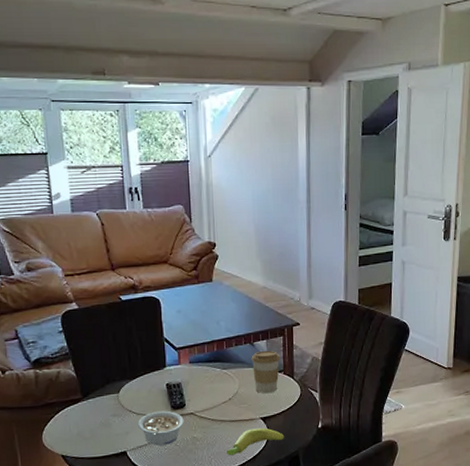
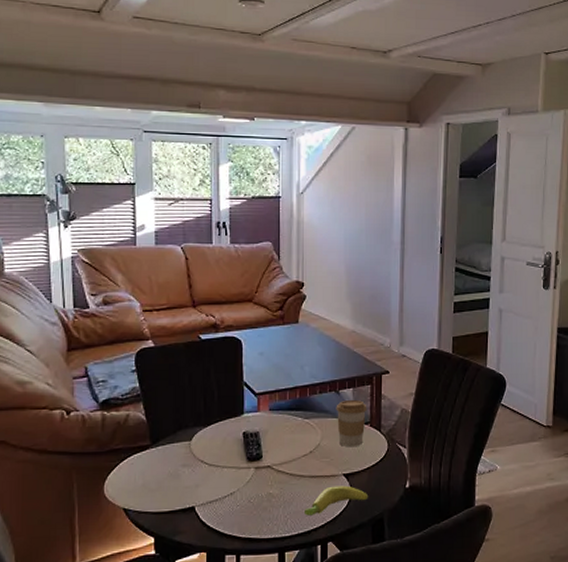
legume: present [138,410,184,446] -> none [210,462,260,501]

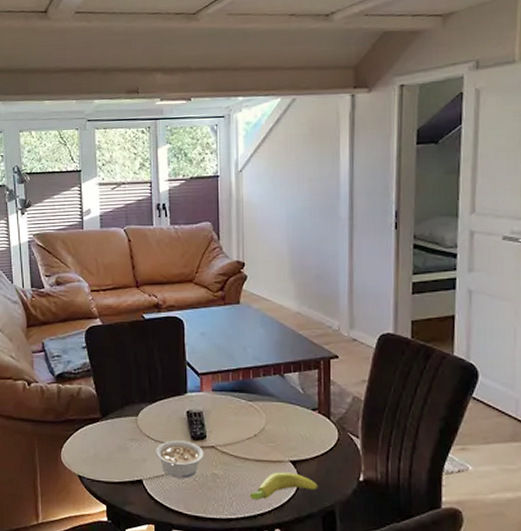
legume: none [210,462,260,501] -> present [156,440,204,478]
coffee cup: present [336,399,367,448] -> none [280,384,315,434]

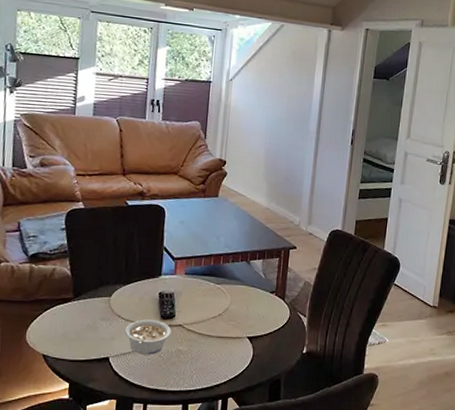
banana: present [250,472,318,500] -> none [209,347,269,372]

